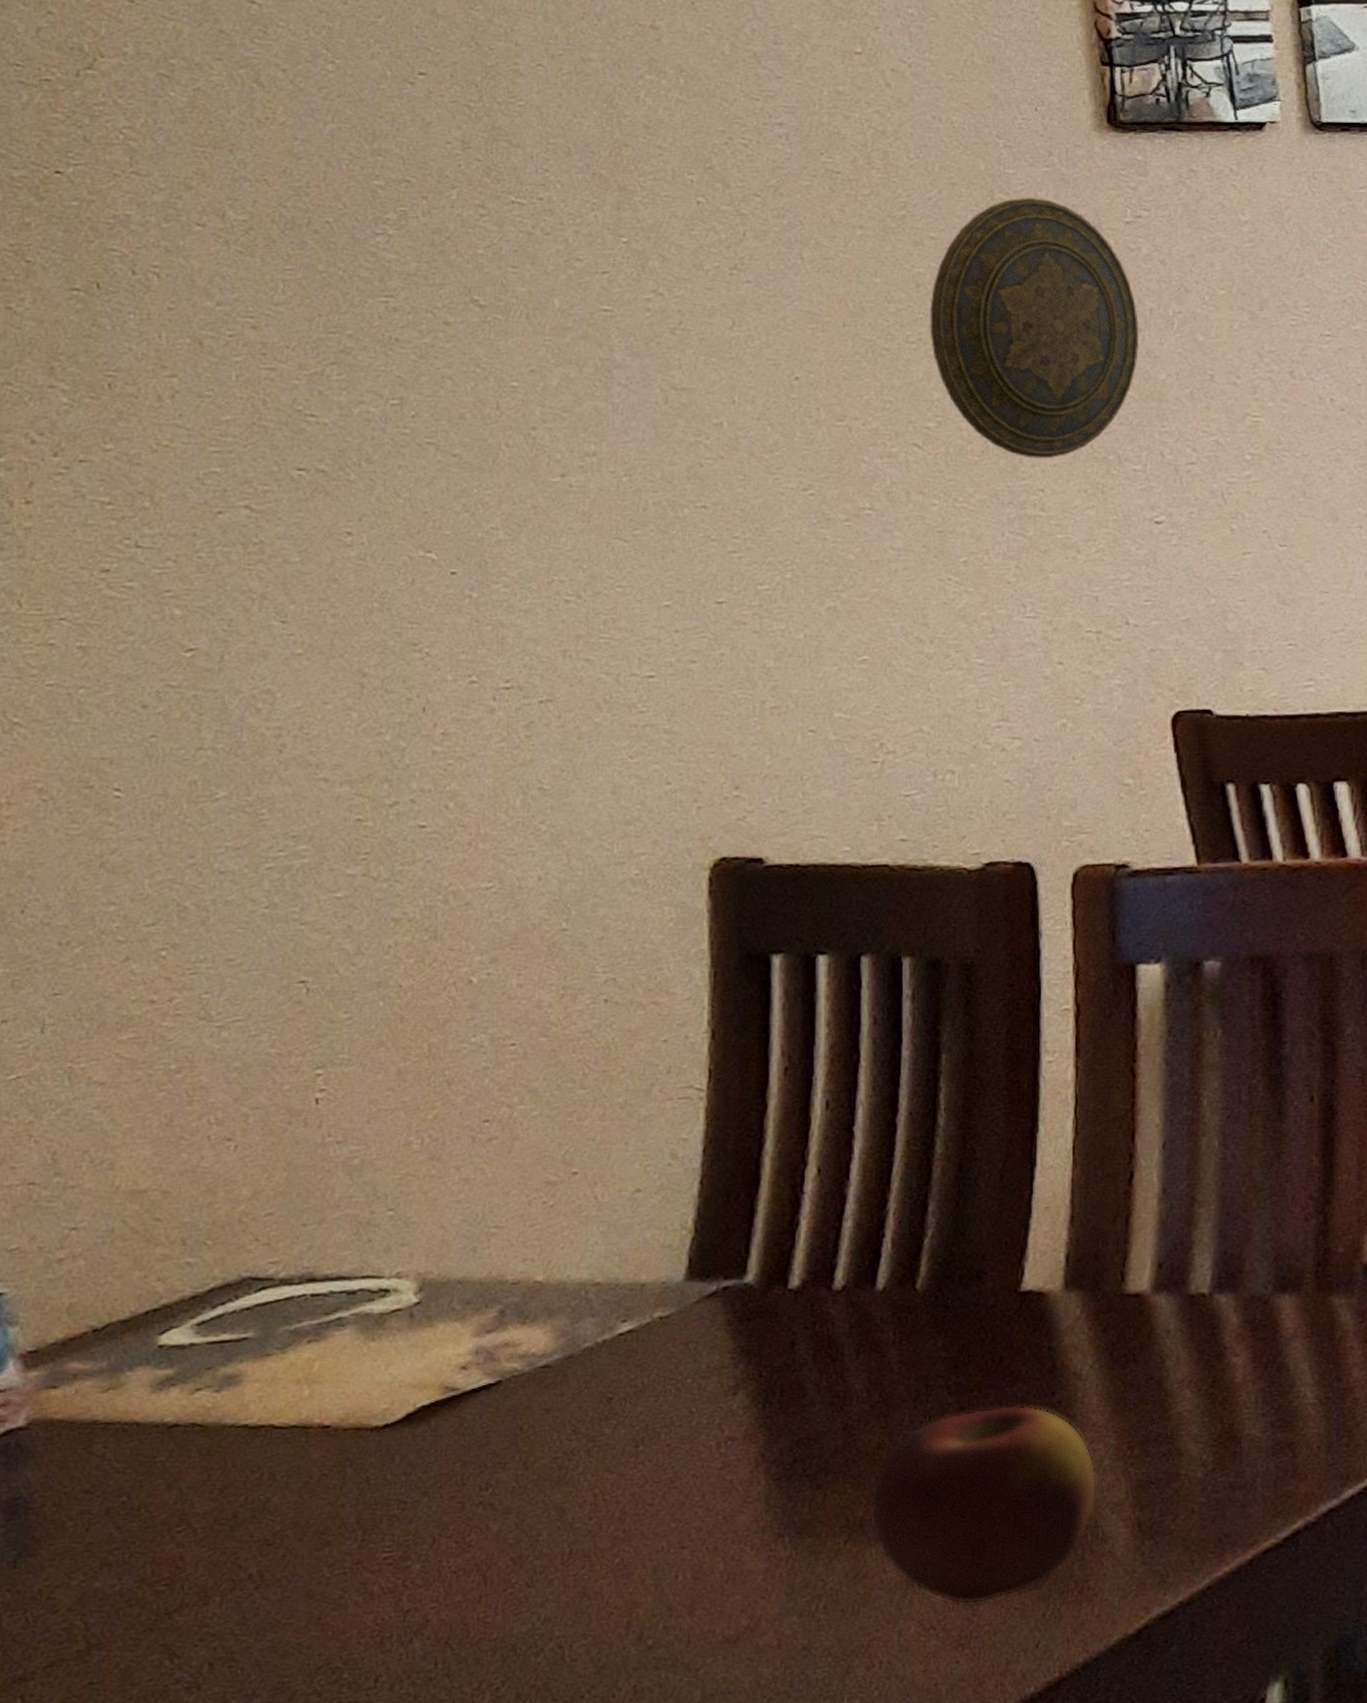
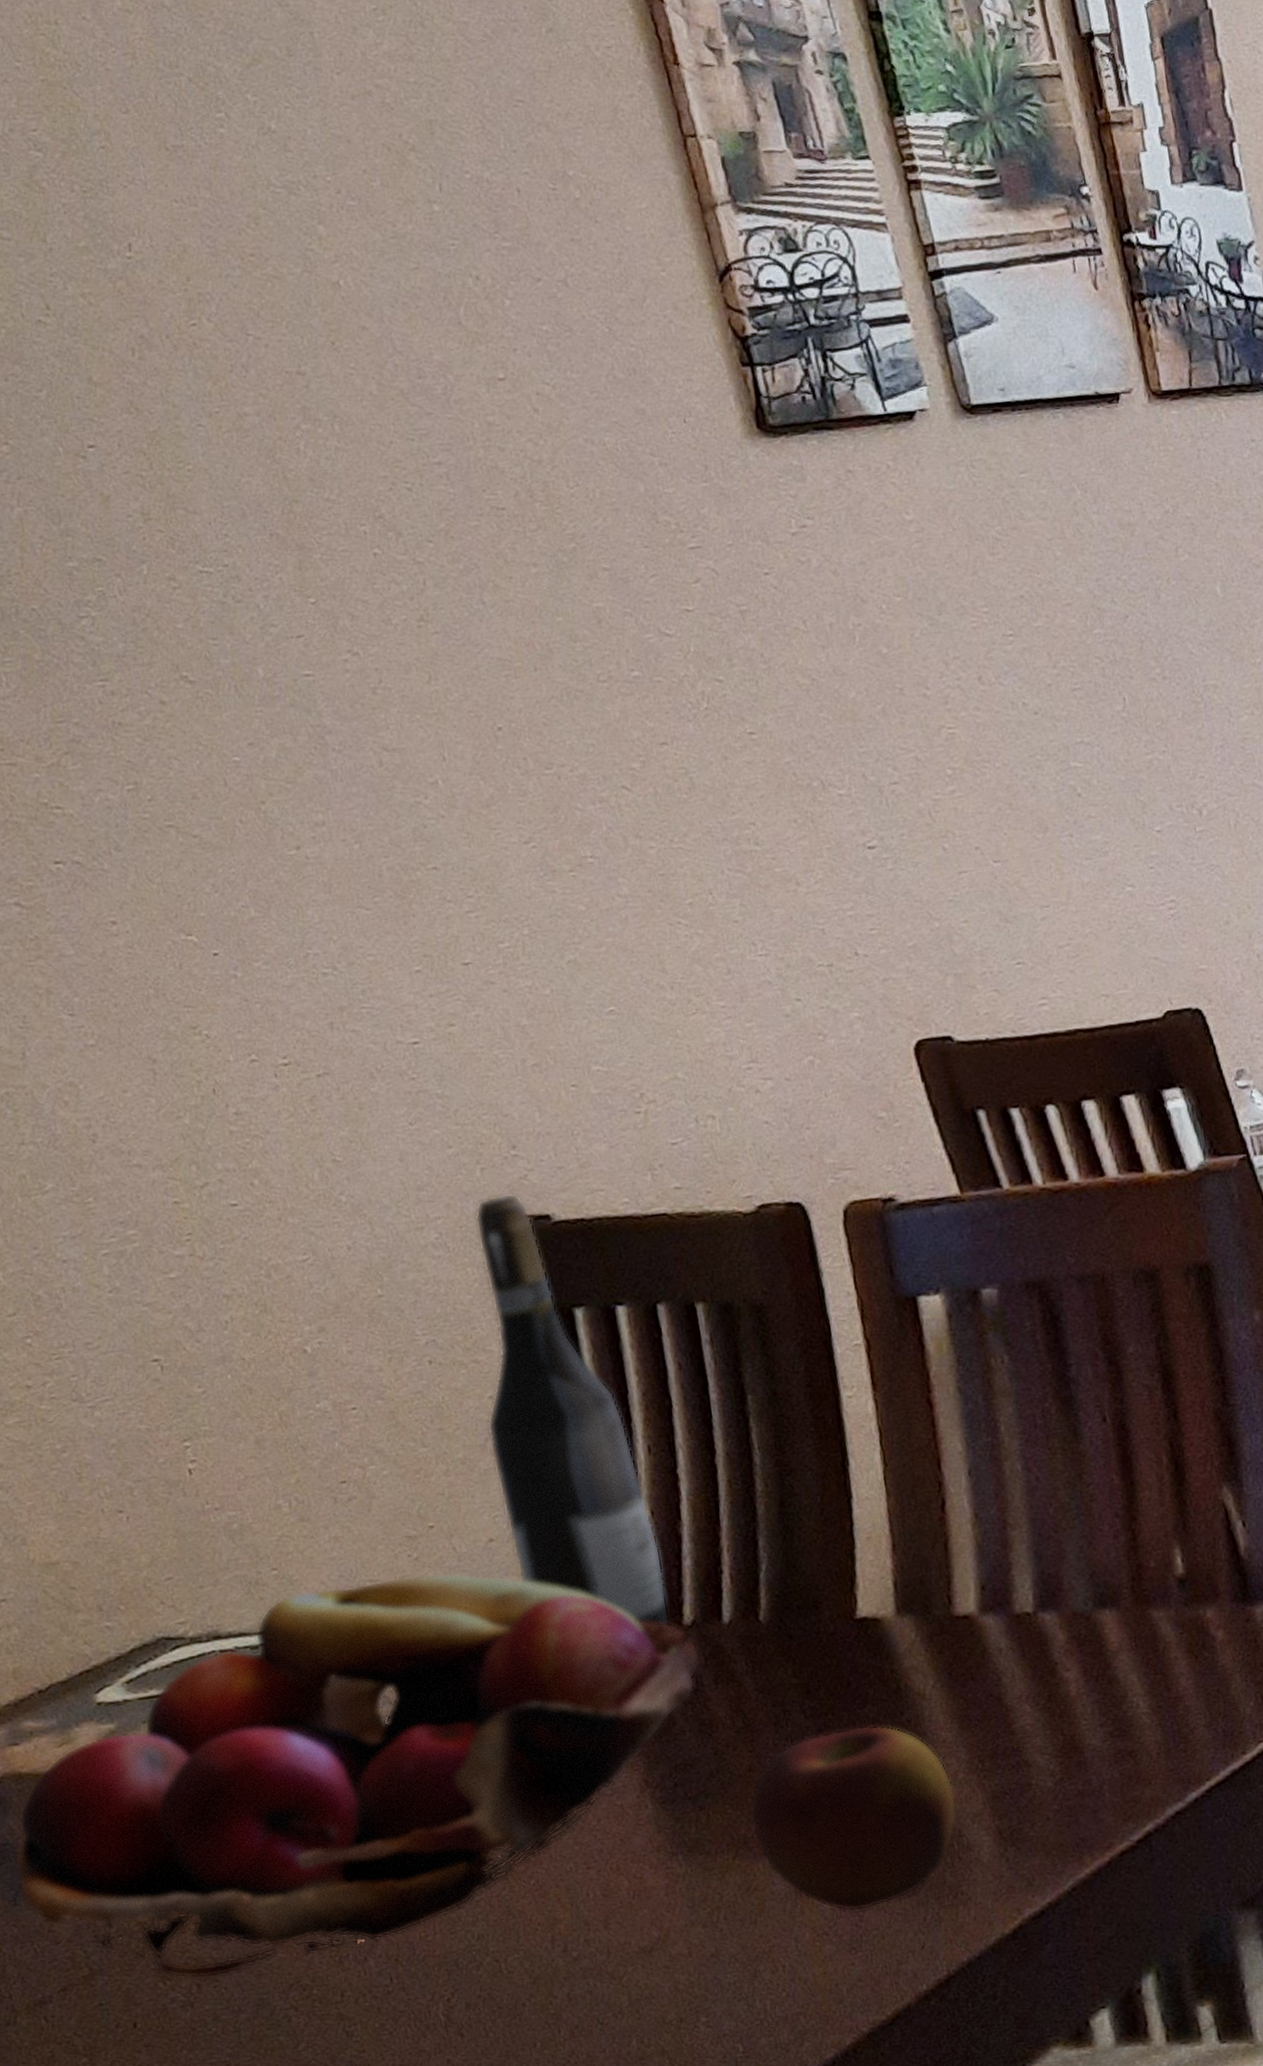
fruit basket: none [24,1222,845,1658] -> present [15,1572,701,1980]
wine bottle: none [655,834,821,1289] -> present [475,1193,671,1625]
decorative plate: present [929,197,1140,458] -> none [613,516,826,792]

